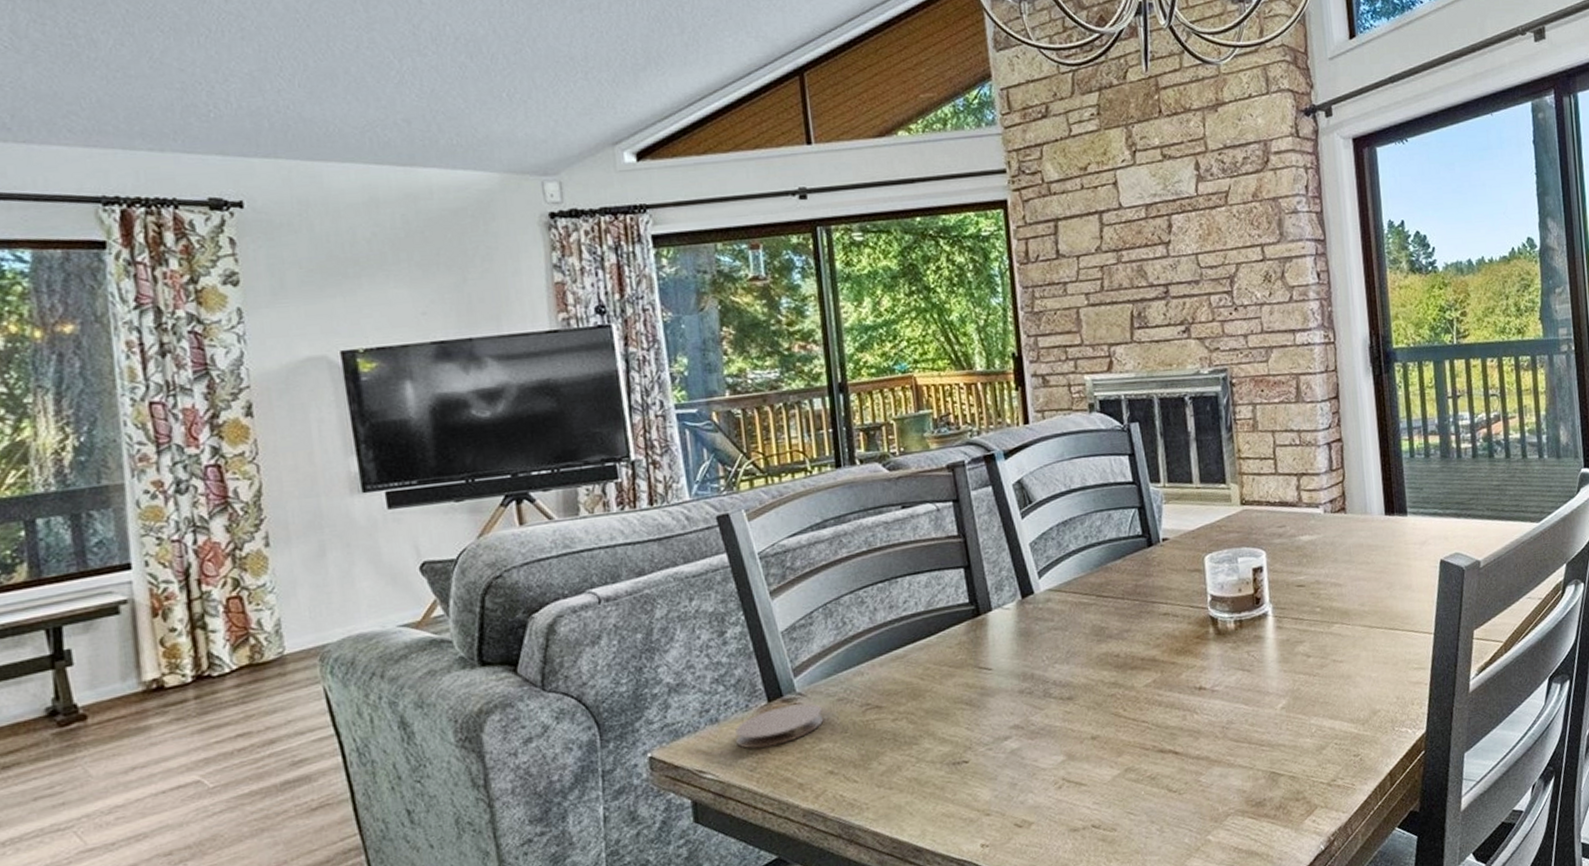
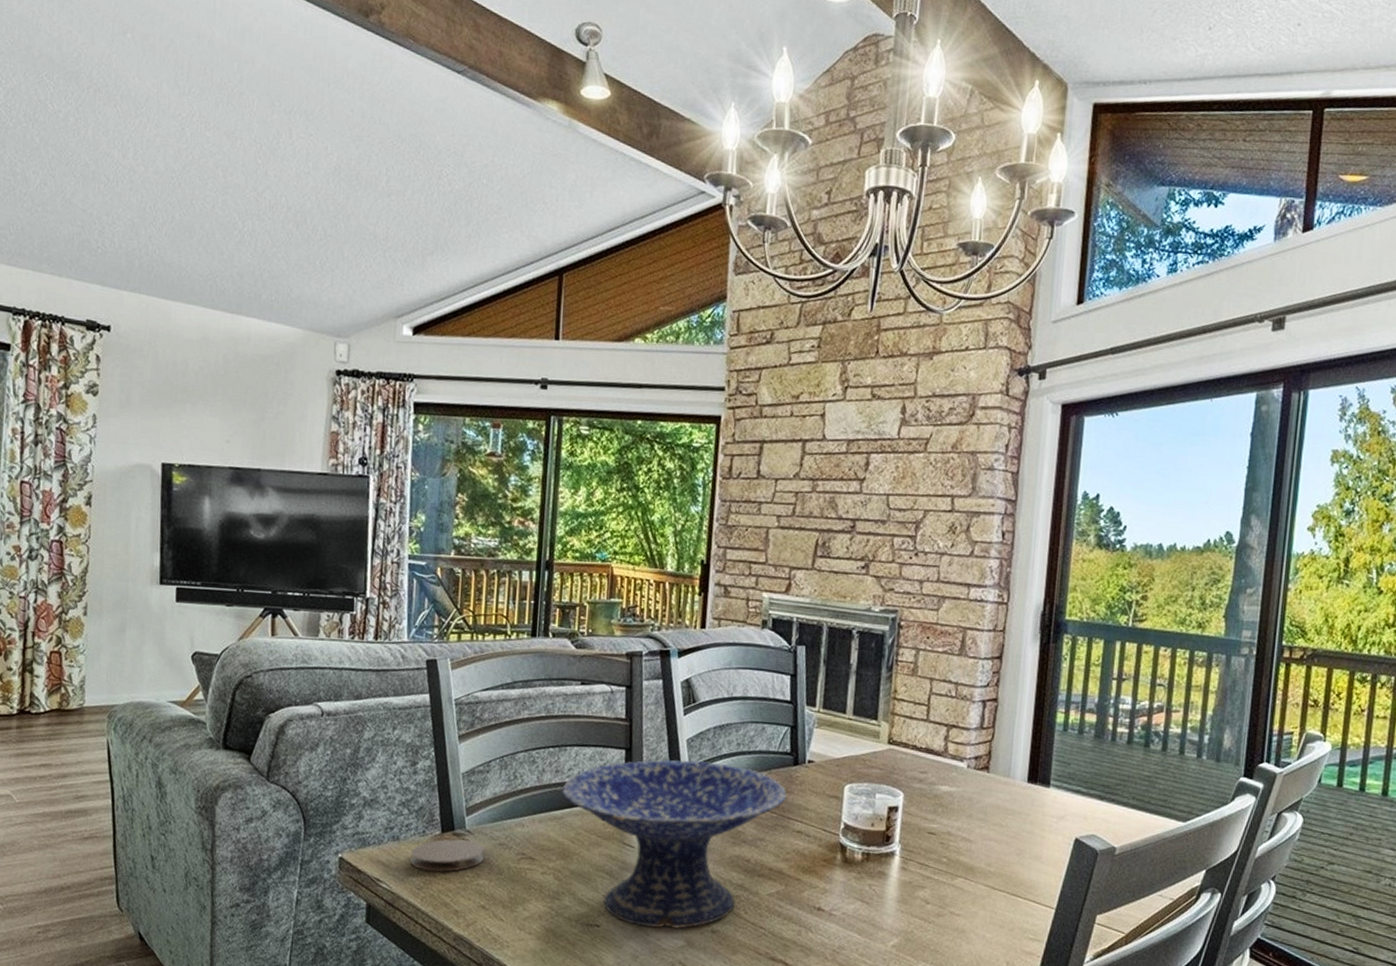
decorative bowl: none [900,559,1146,751] -> present [562,759,787,929]

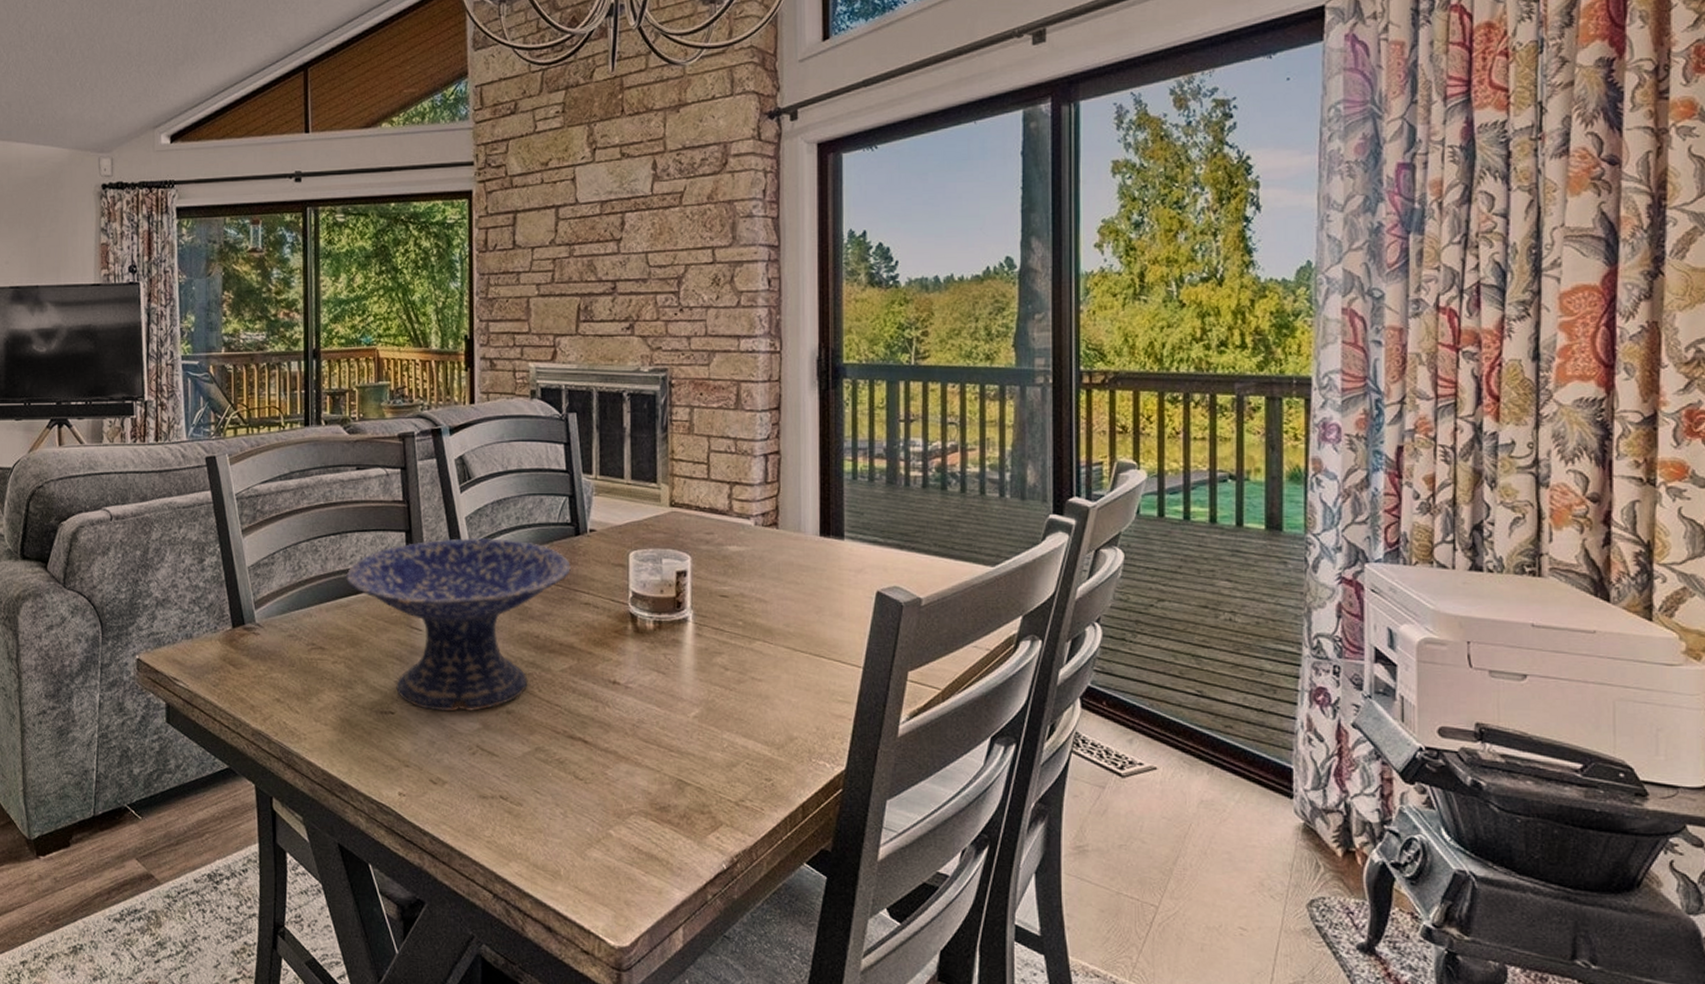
coaster: present [410,838,485,872] -> none [205,632,276,668]

